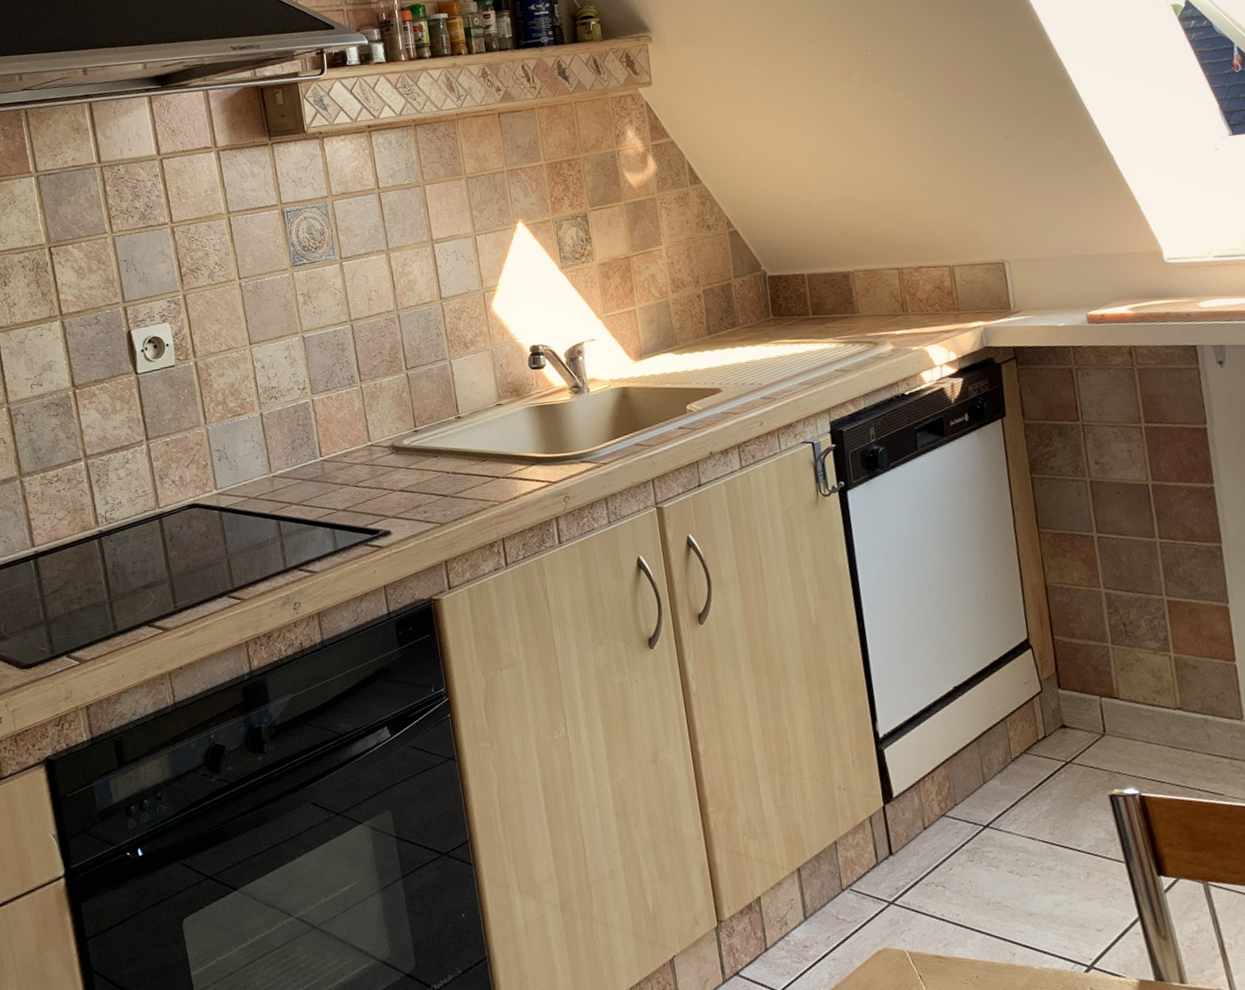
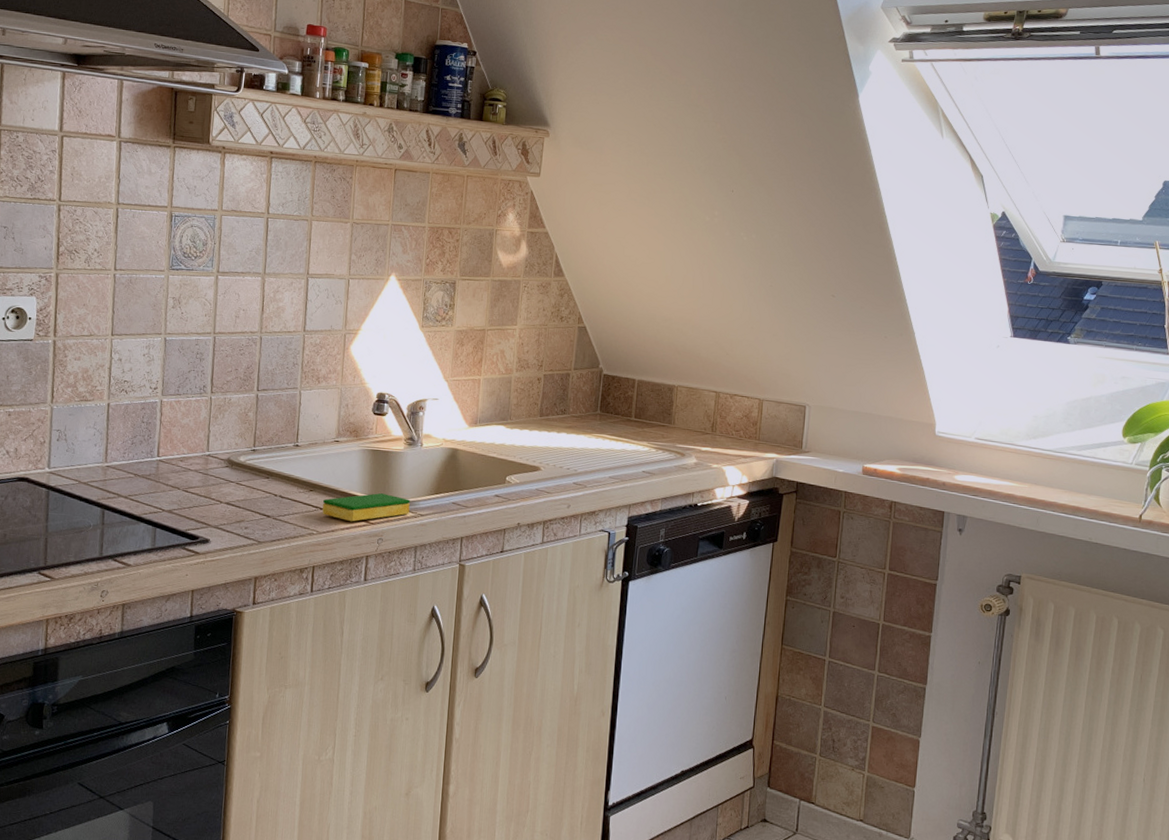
dish sponge: none [498,448,591,485] -> present [322,493,410,522]

